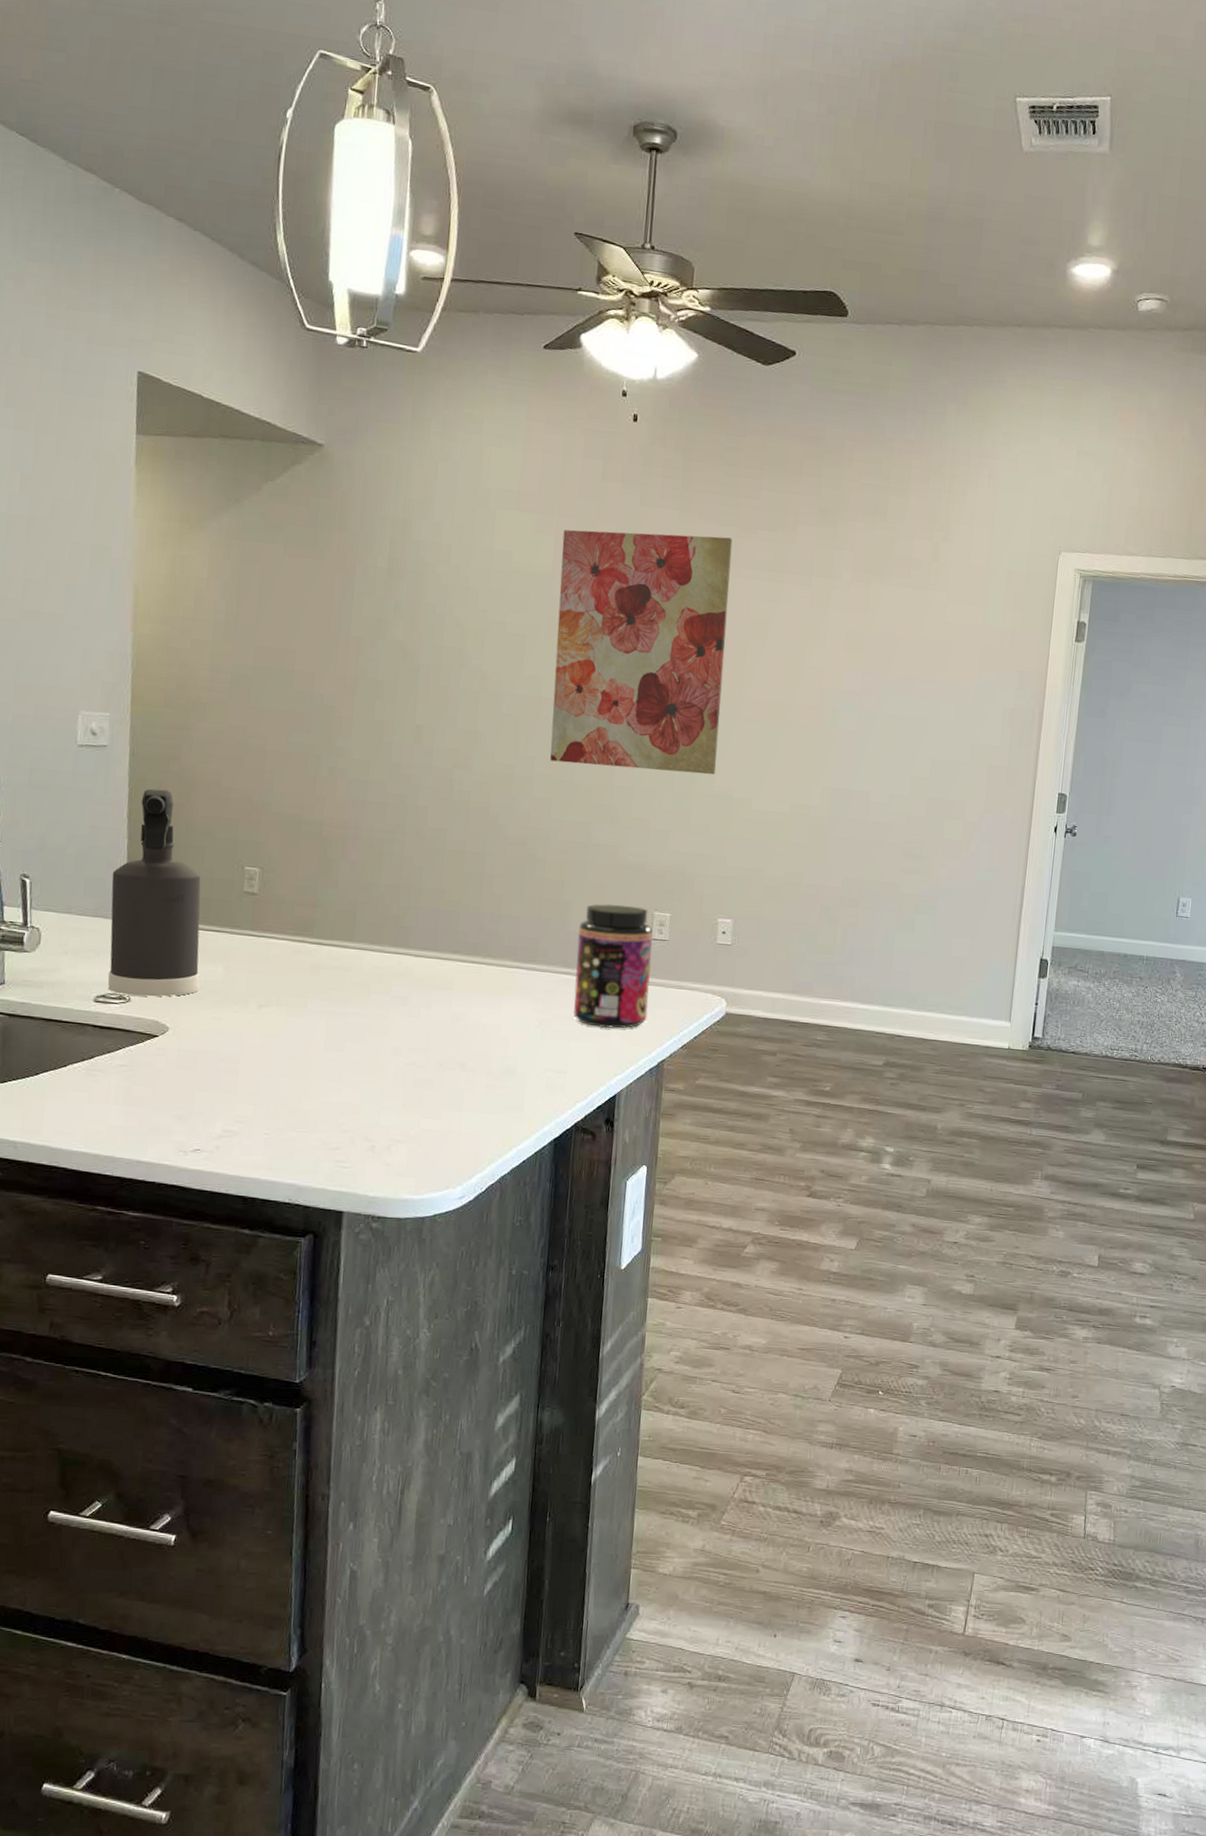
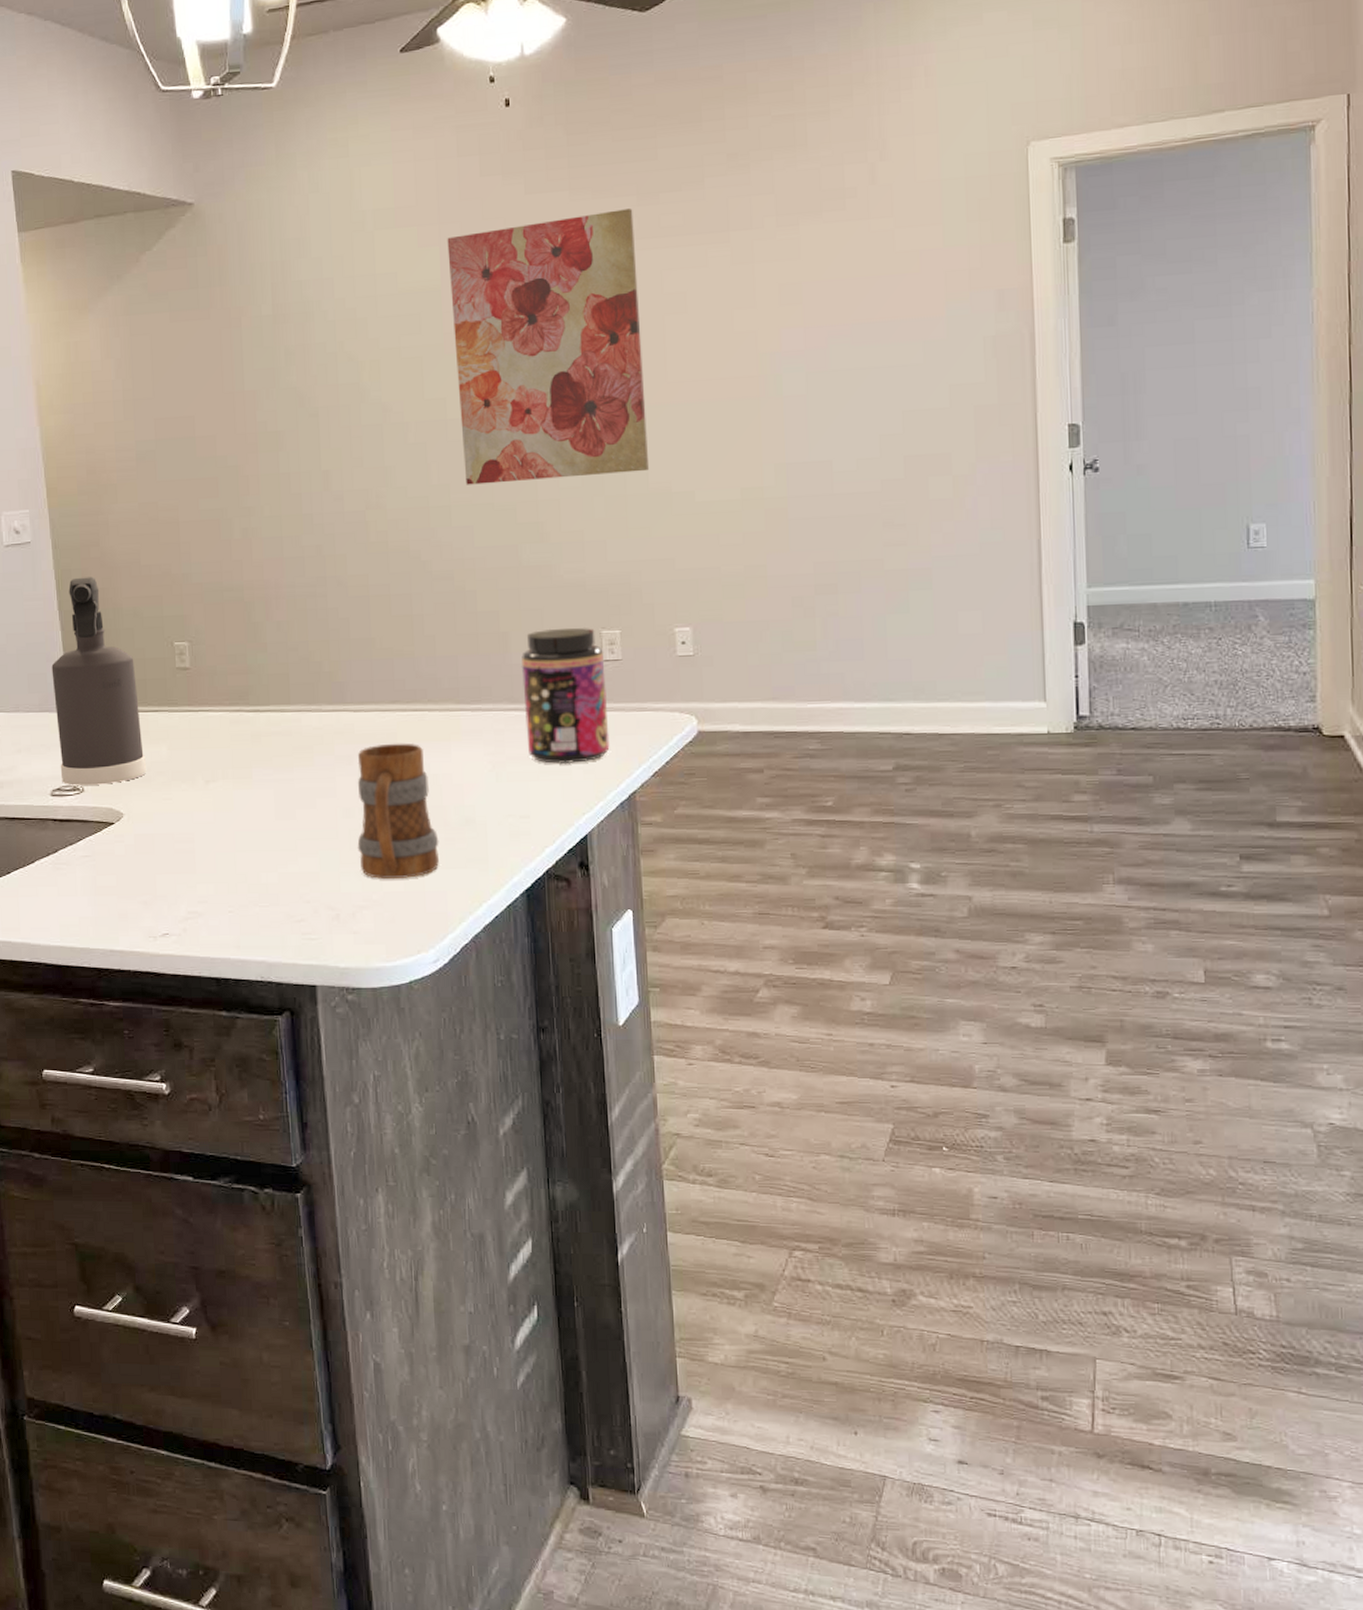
mug: none [401,990,480,1118] -> present [357,743,439,880]

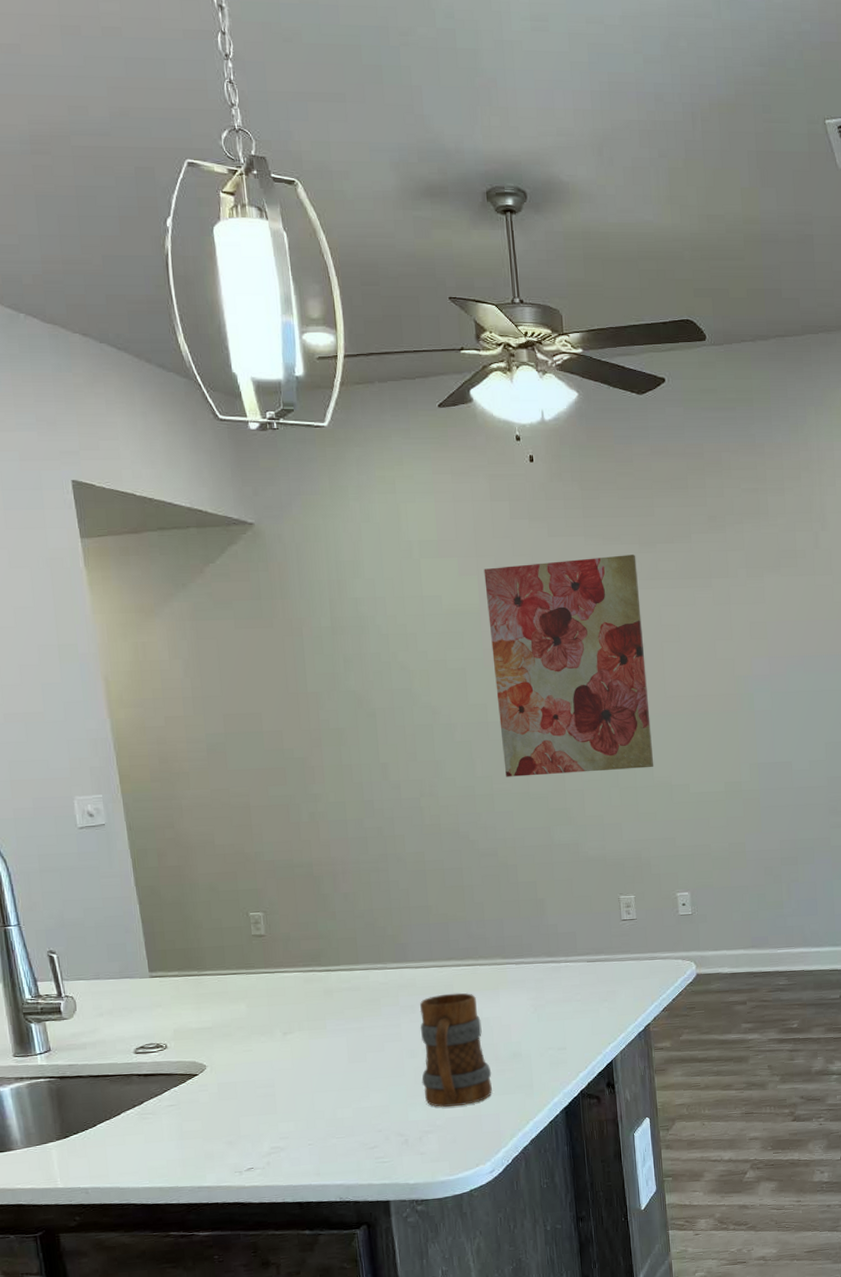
spray bottle: present [51,577,147,786] -> none [130,855,228,1043]
jar: present [521,627,610,765] -> none [555,894,629,1005]

